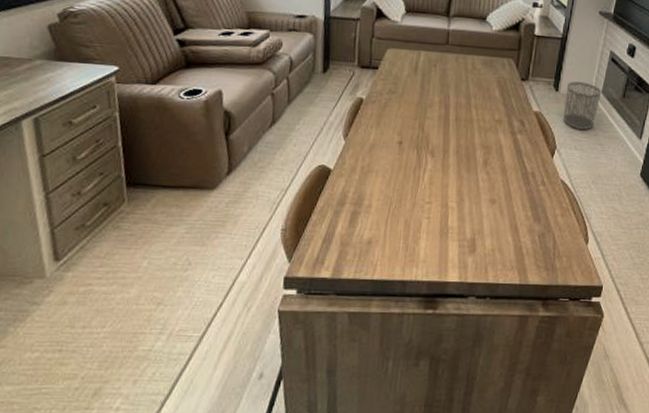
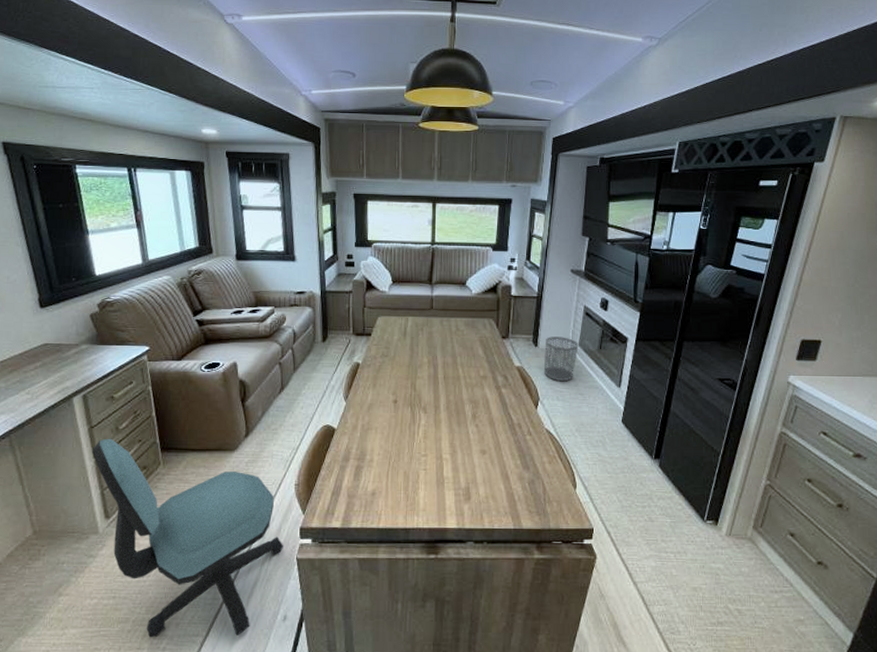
office chair: none [42,169,265,397] -> present [92,438,284,638]

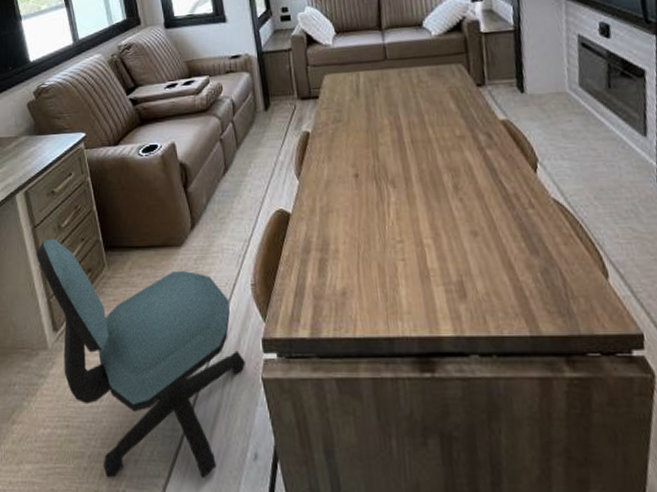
waste bin: present [543,336,579,382] -> none [533,77,580,135]

